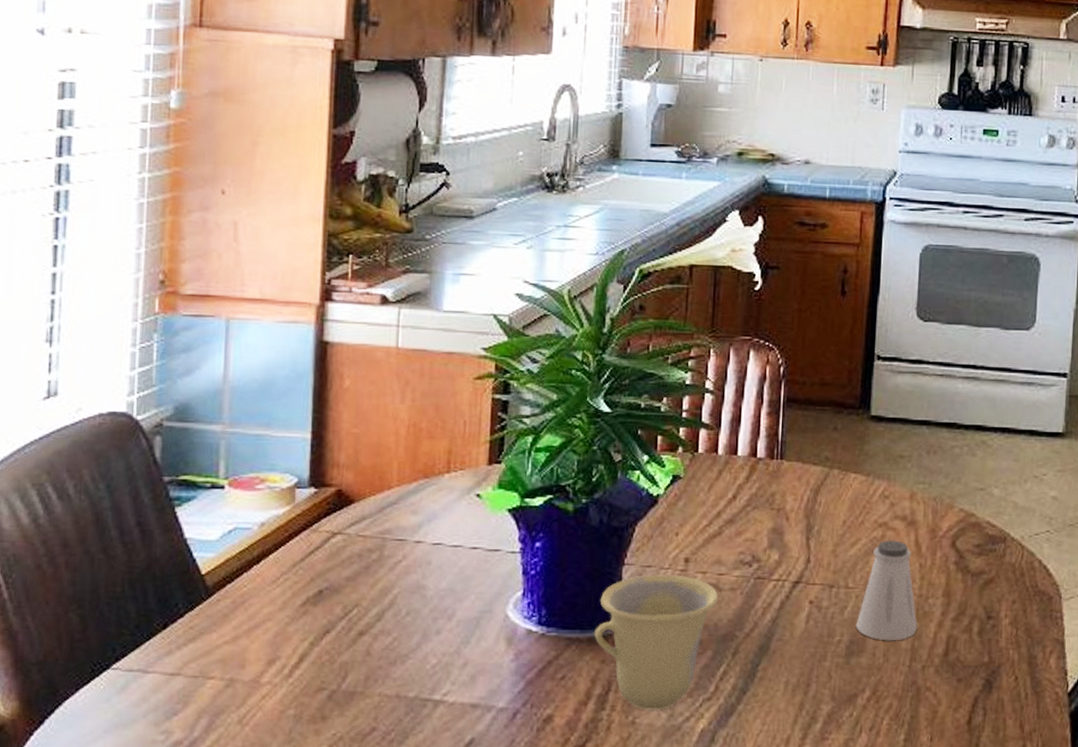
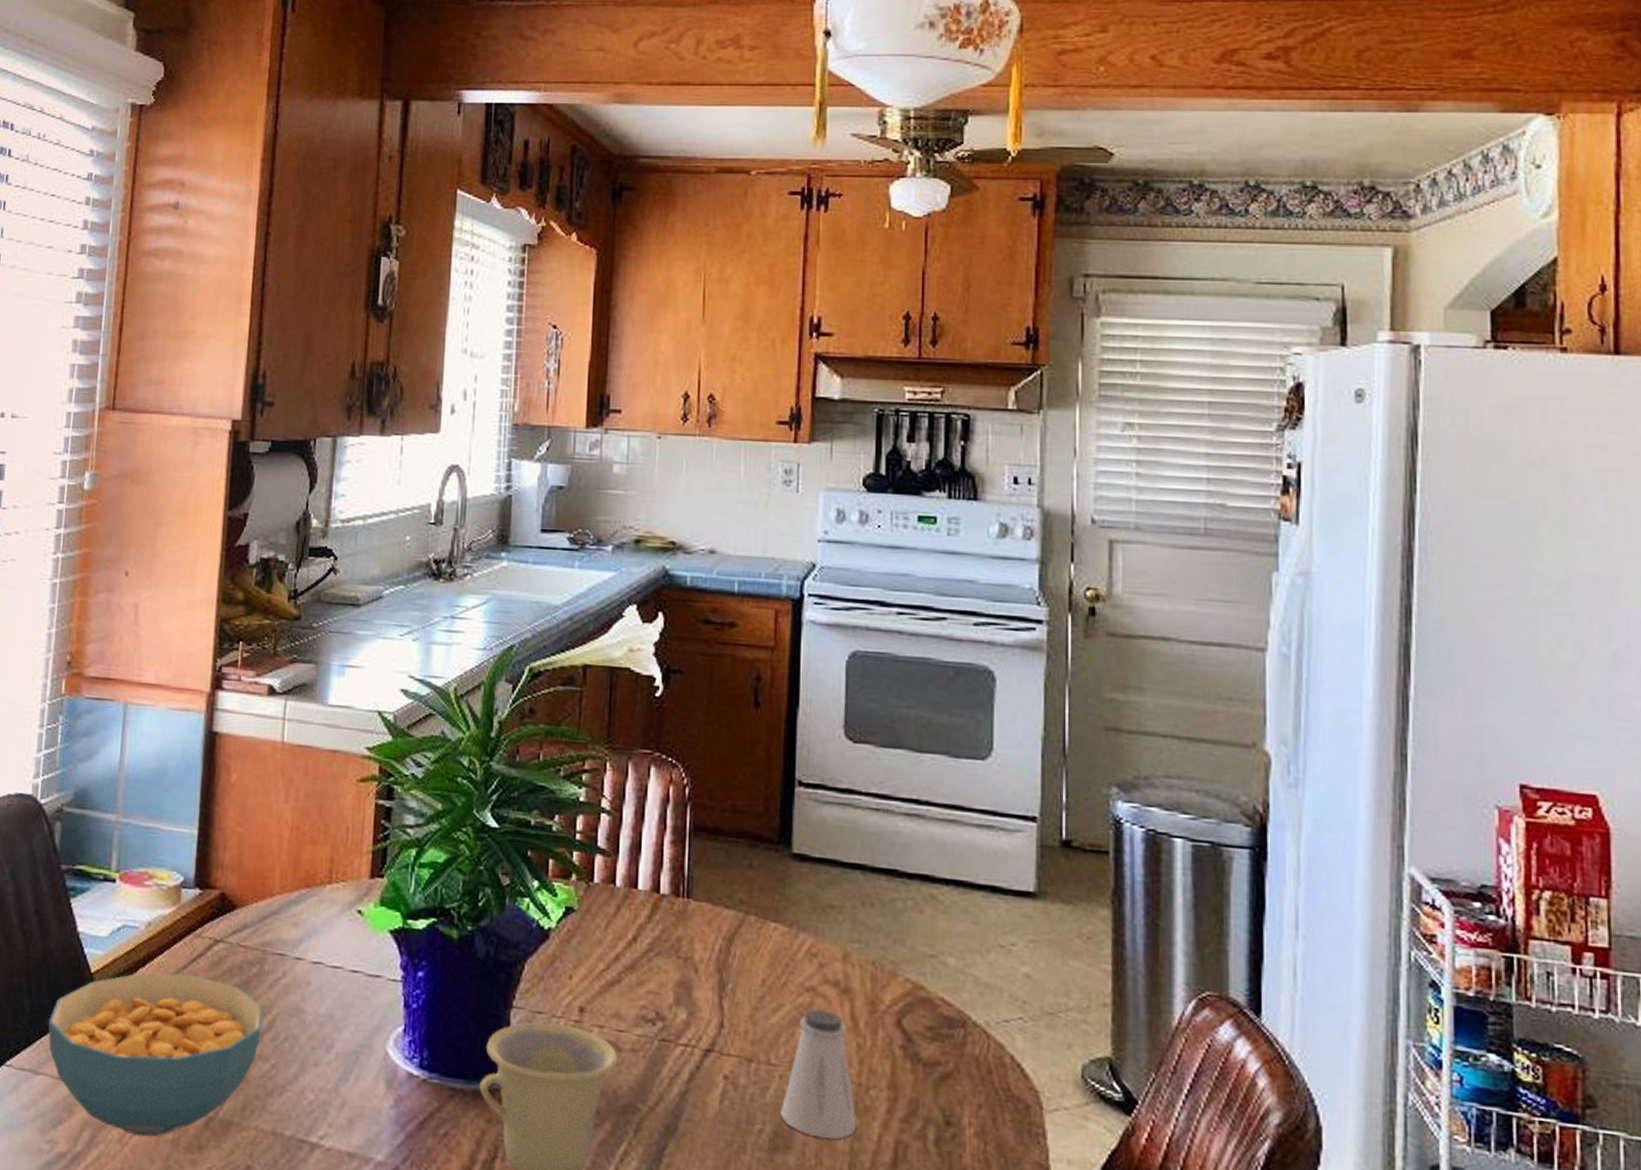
cereal bowl: none [156,566,384,716] -> present [48,972,263,1137]

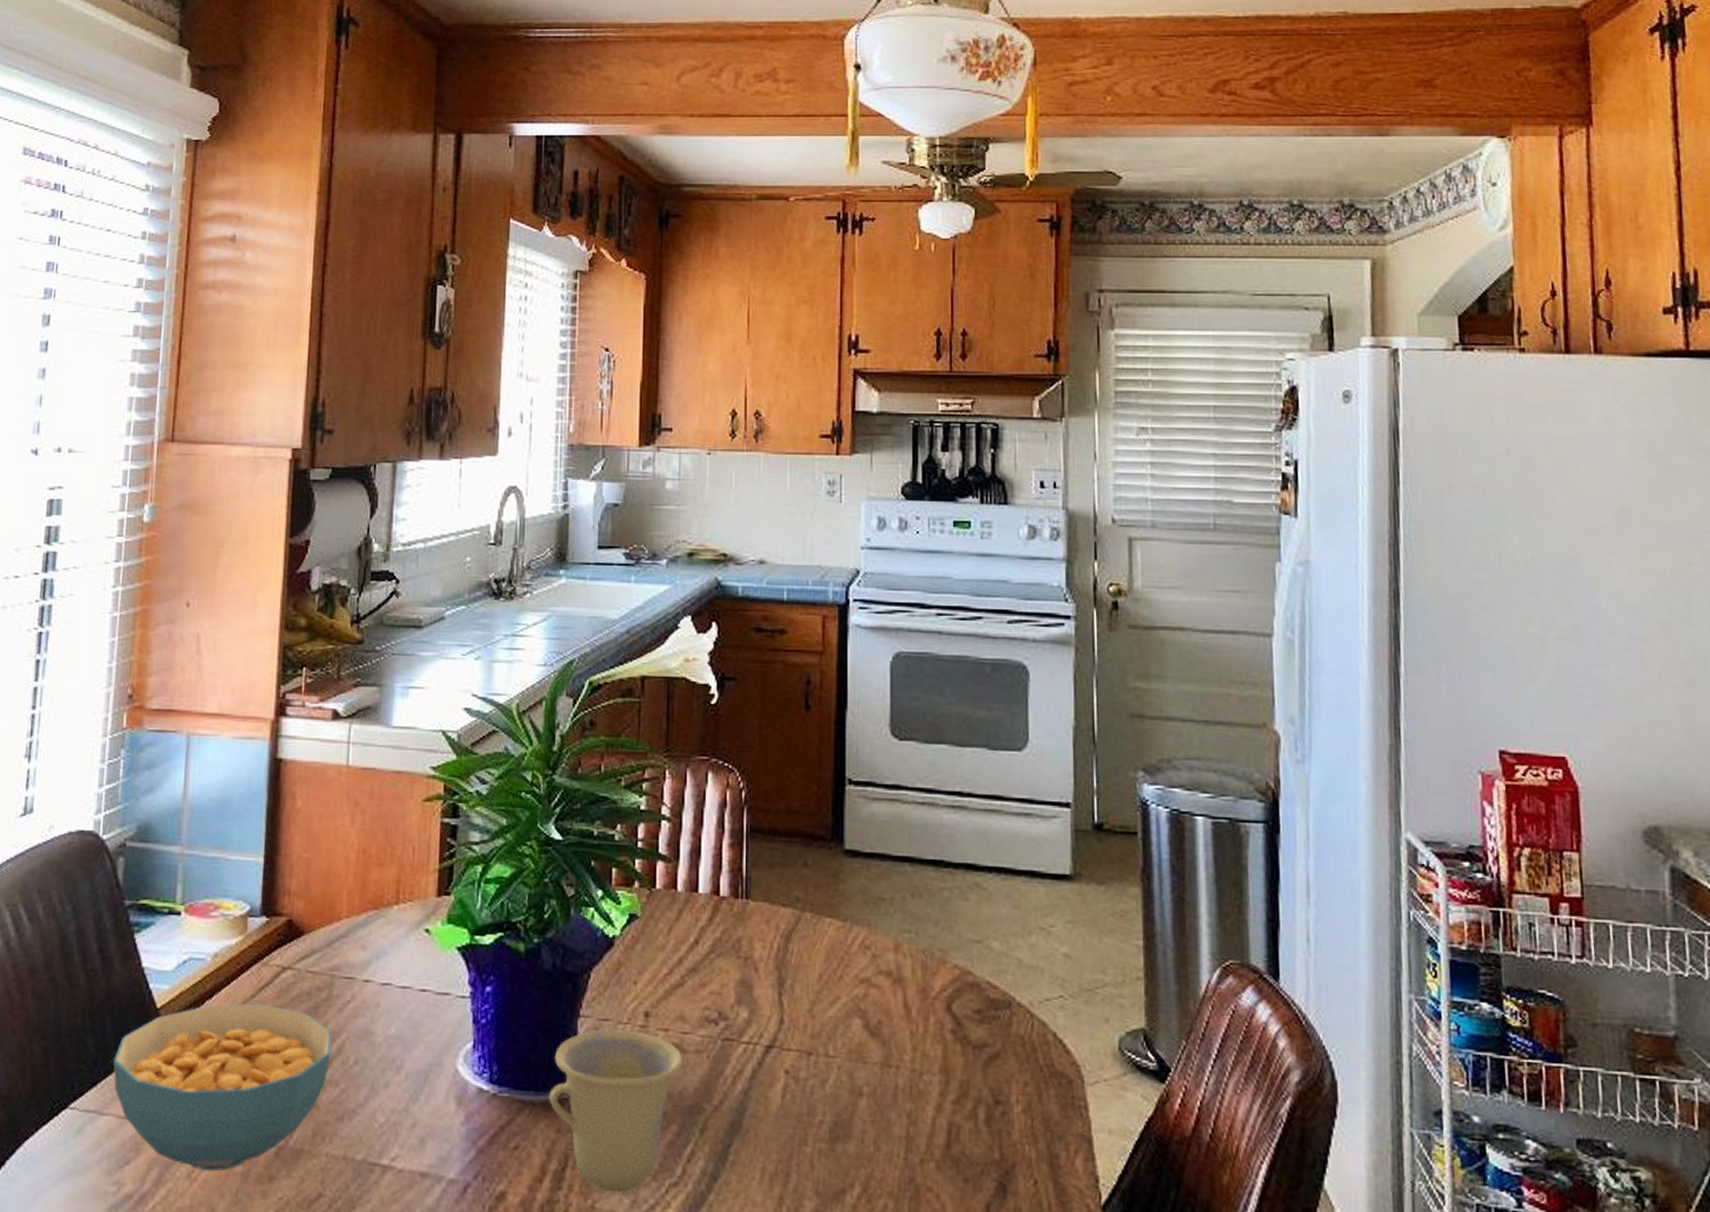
saltshaker: present [780,1009,857,1139] -> none [839,999,912,1125]

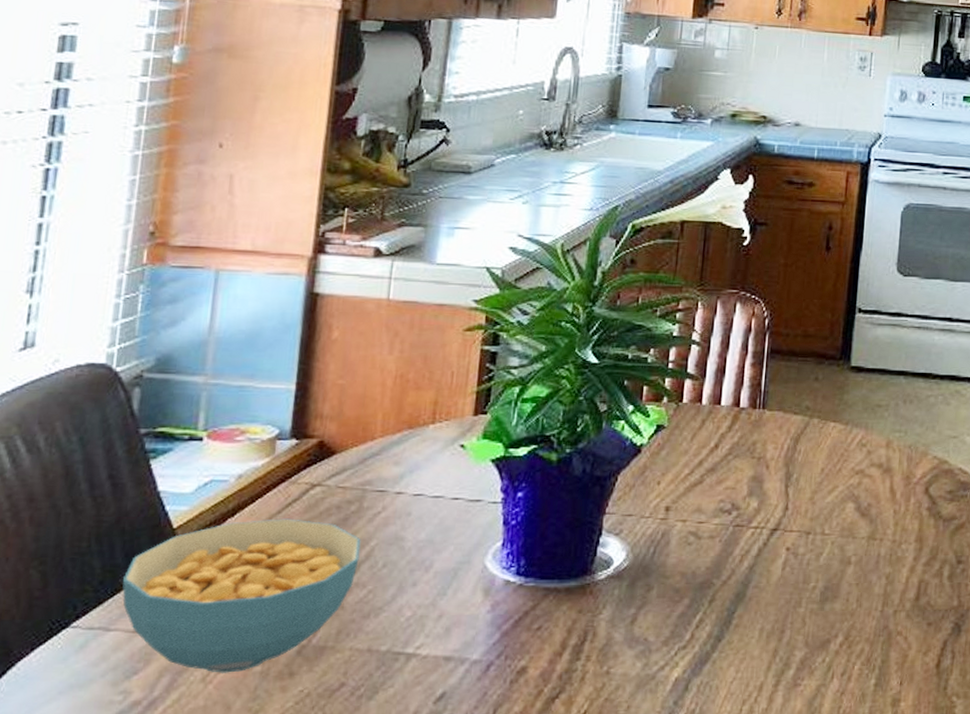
cup: present [549,1030,683,1194] -> none [572,523,698,660]

